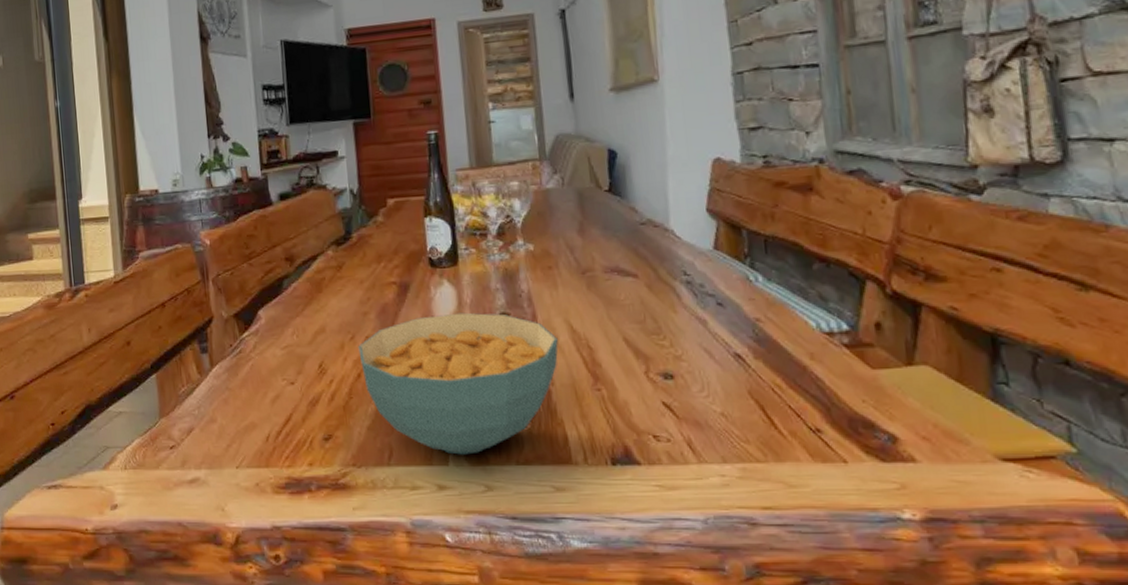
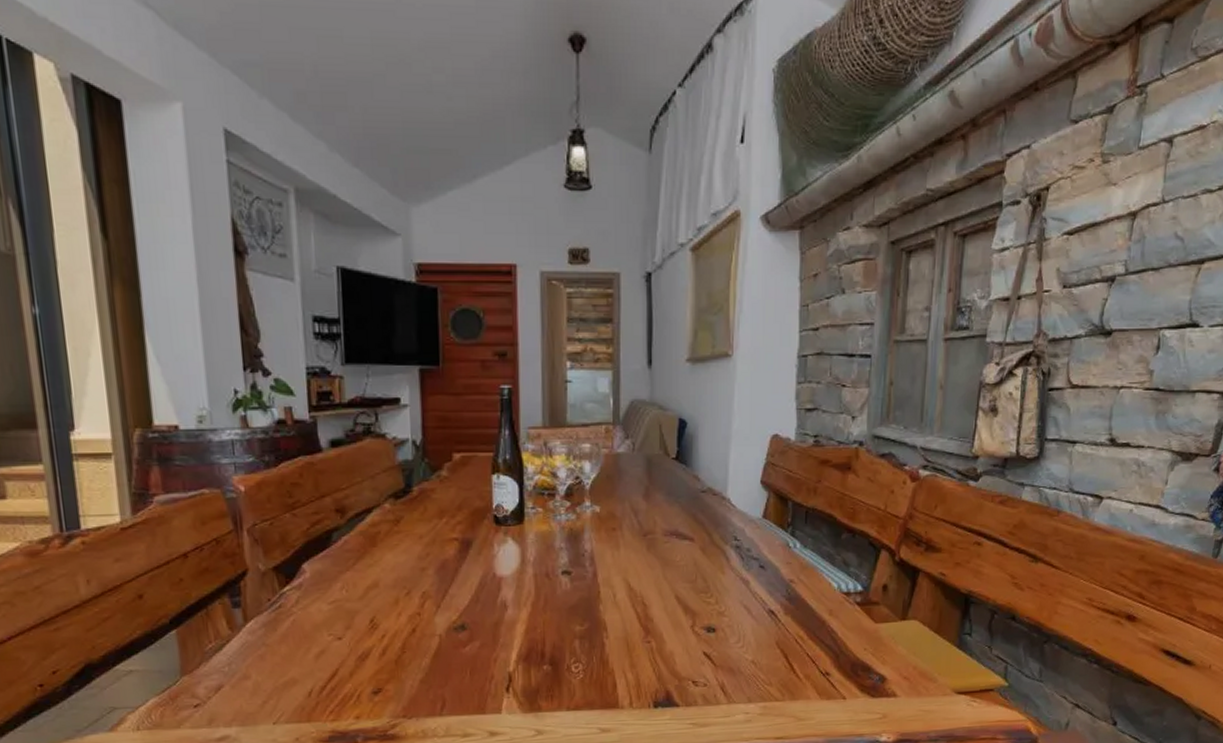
cereal bowl: present [358,312,559,455] -> none [414,570,615,703]

